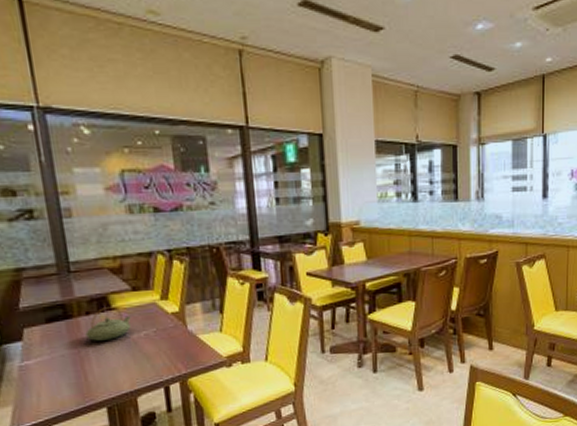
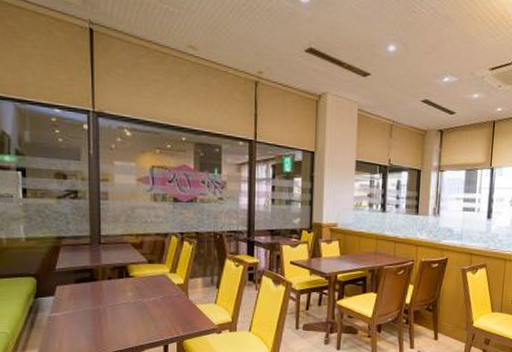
teapot: present [85,307,131,341] -> none [106,275,144,302]

